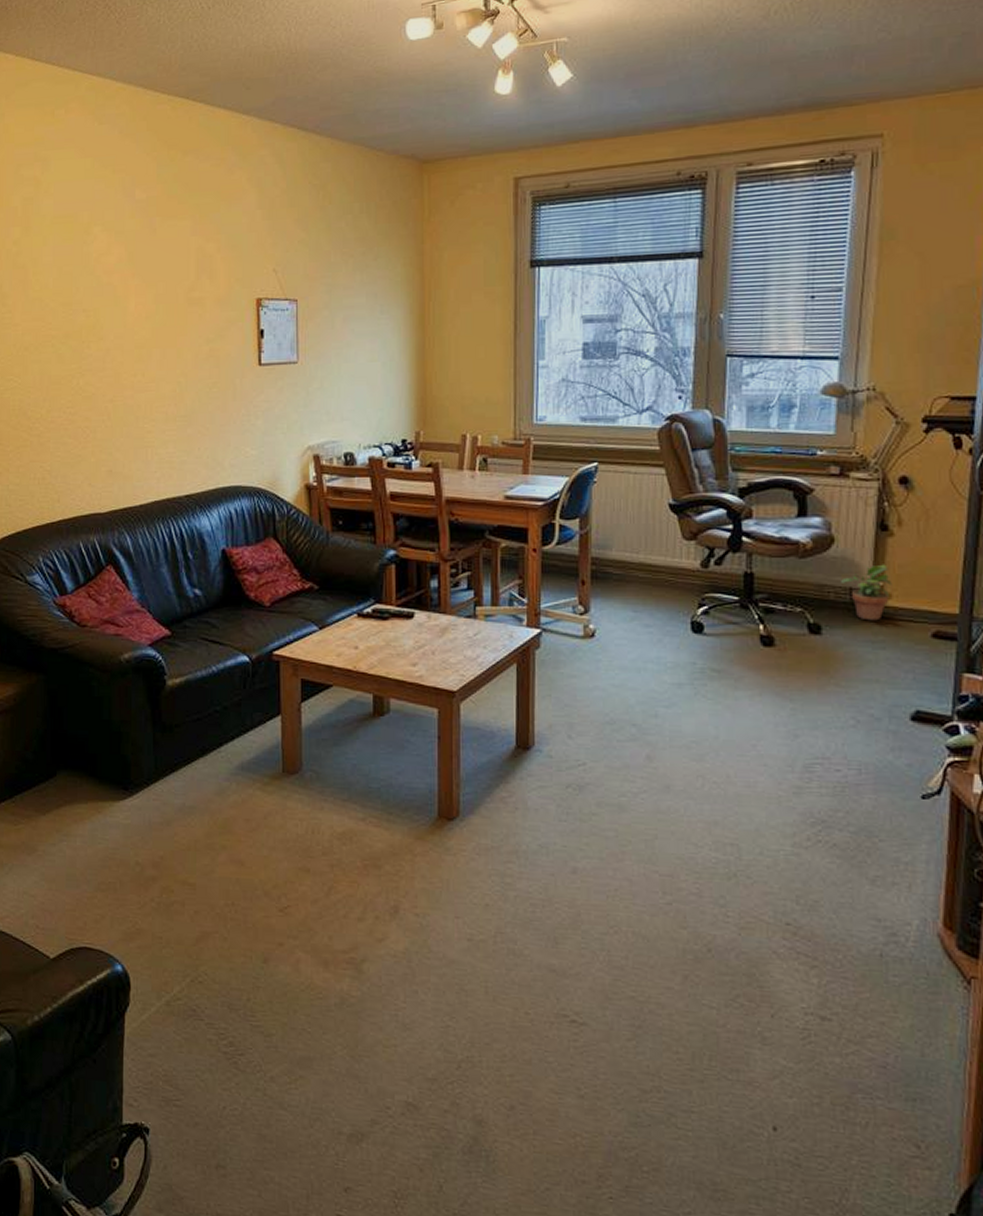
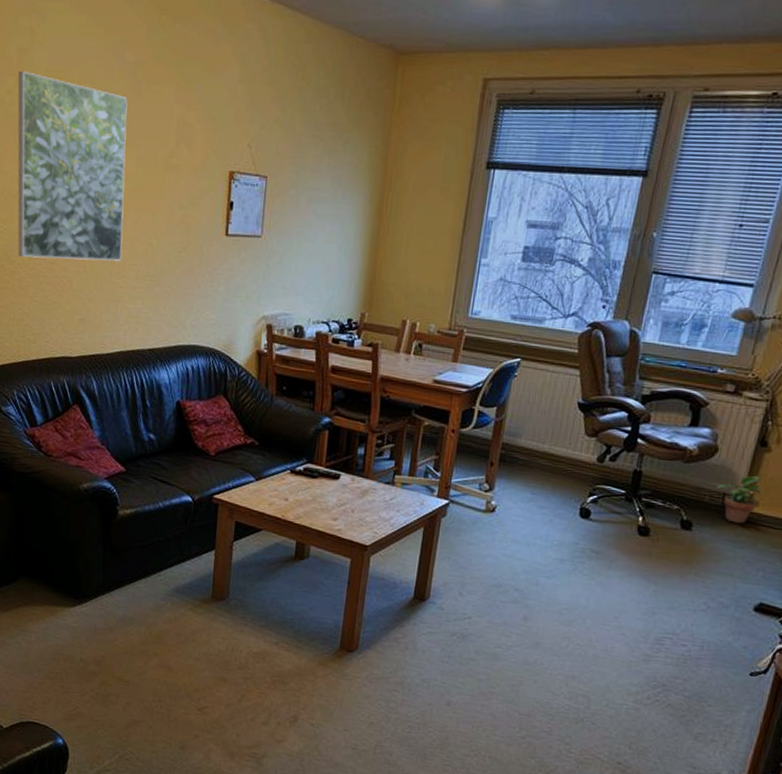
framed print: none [24,220,148,411] -> present [17,71,128,261]

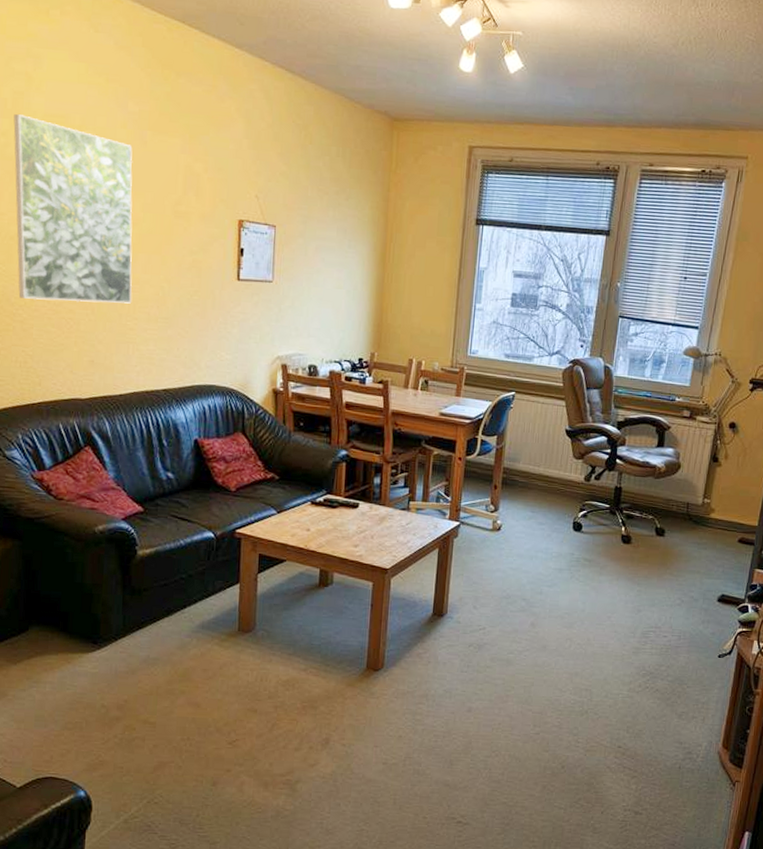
potted plant: present [717,473,762,524] -> none [682,485,717,528]

